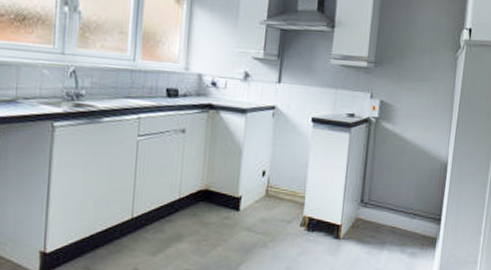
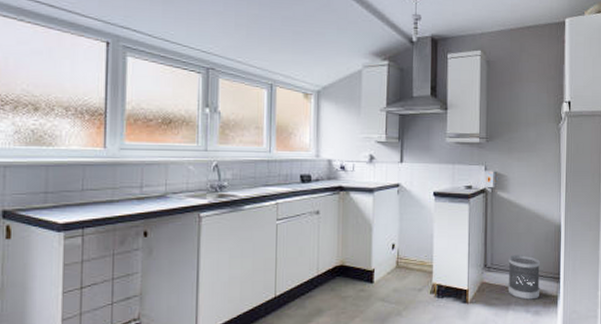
wastebasket: none [383,191,422,240] -> present [508,254,540,300]

